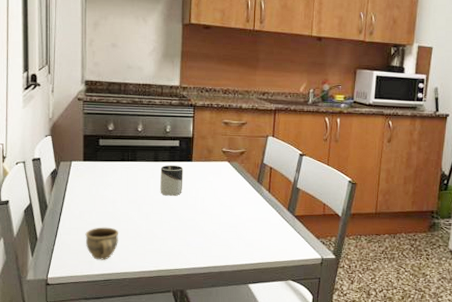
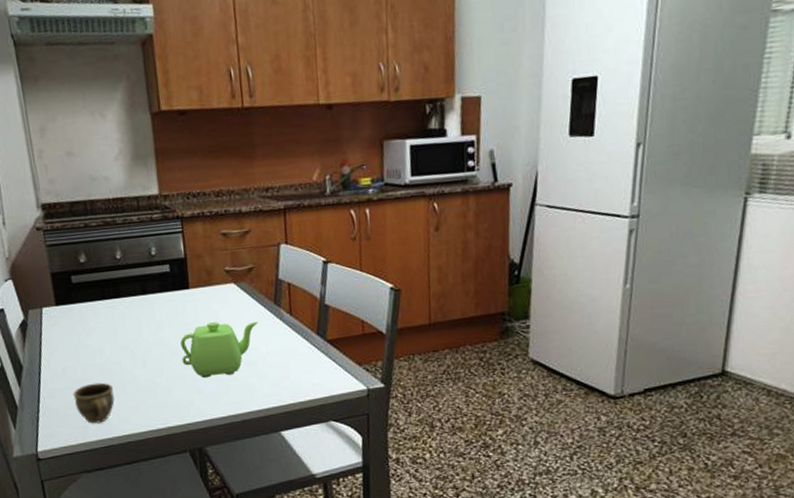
cup: present [160,165,183,196] -> none [151,296,183,336]
teapot: none [178,189,243,234] -> present [180,321,258,378]

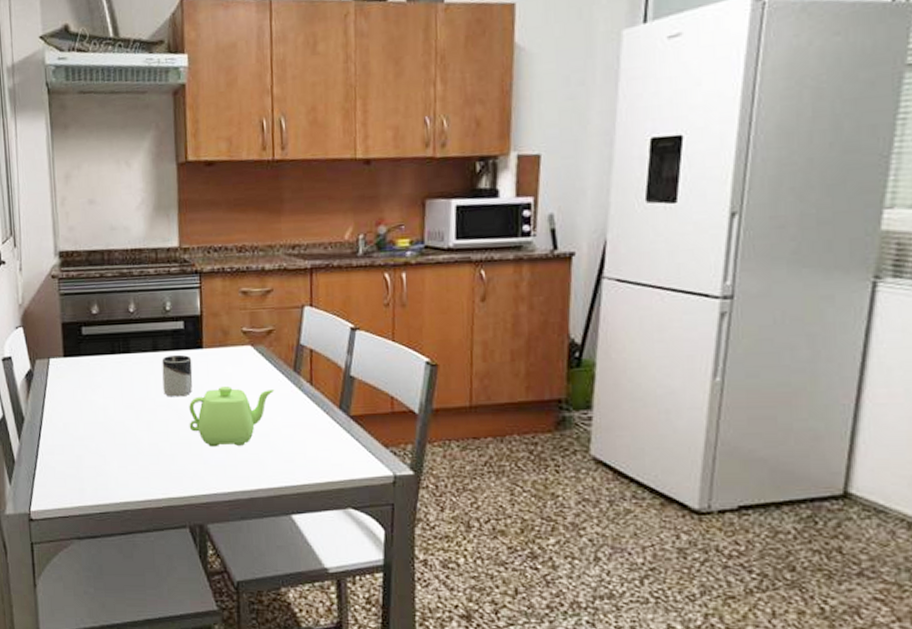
cup: present [73,382,115,424] -> none [72,442,115,486]
cup: none [151,296,183,336] -> present [161,354,193,397]

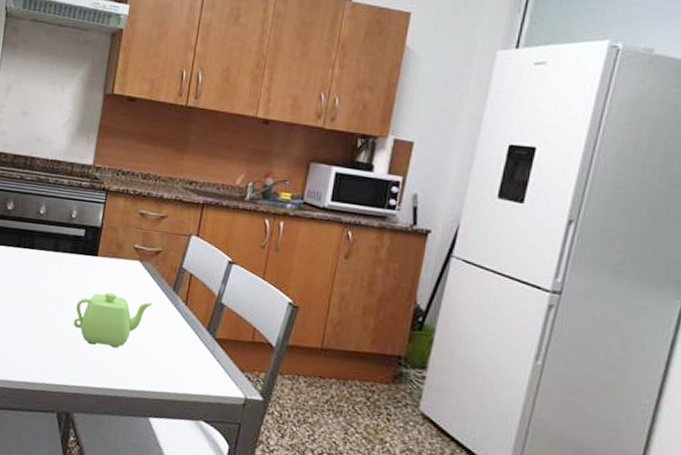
cup: present [161,354,193,397] -> none [56,257,86,296]

